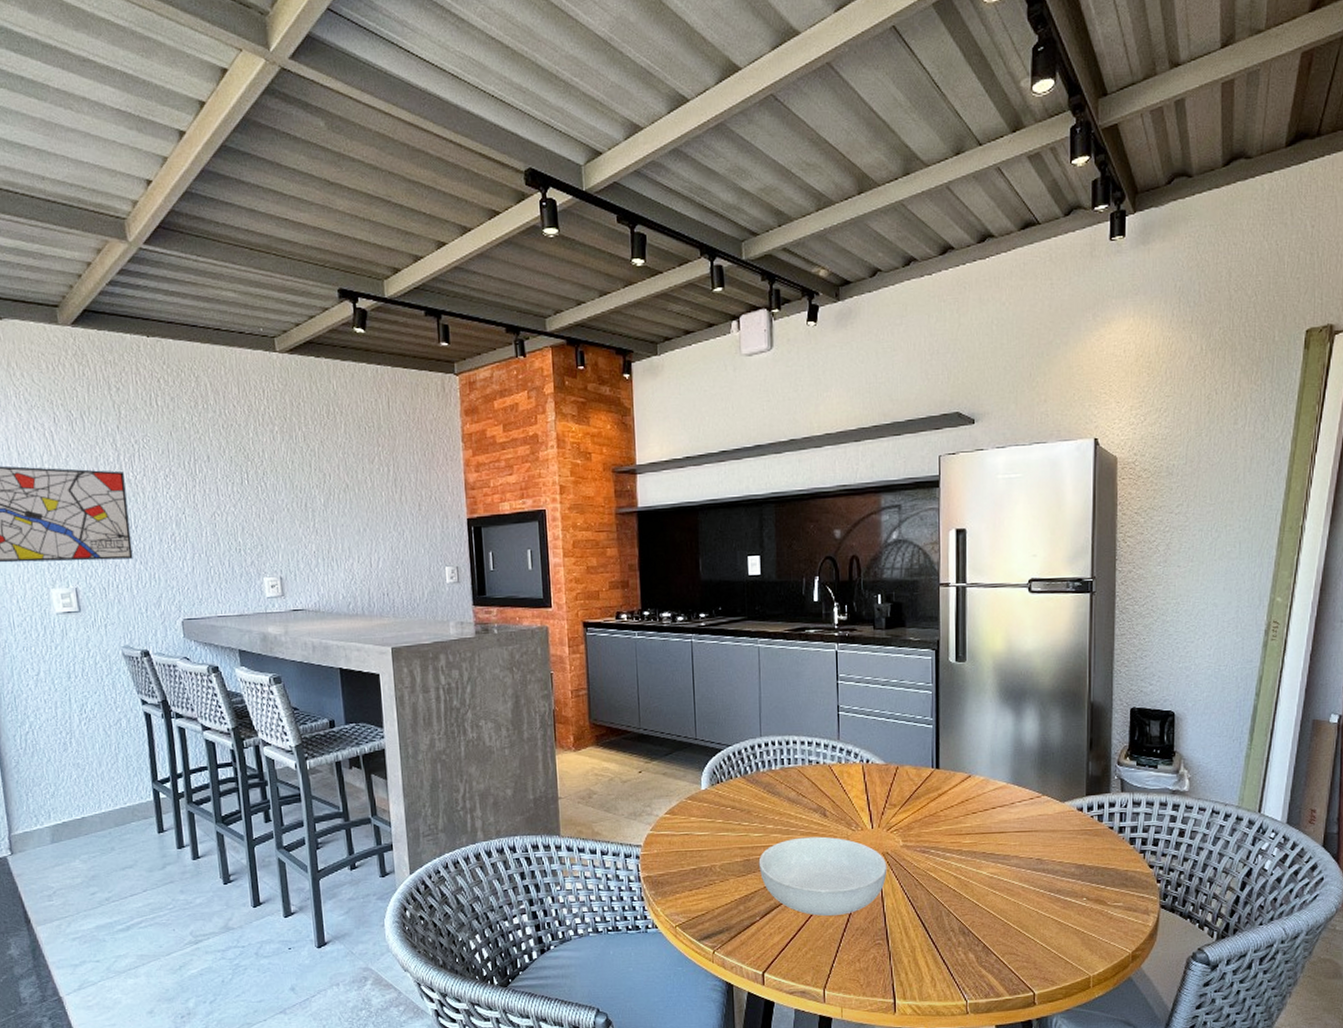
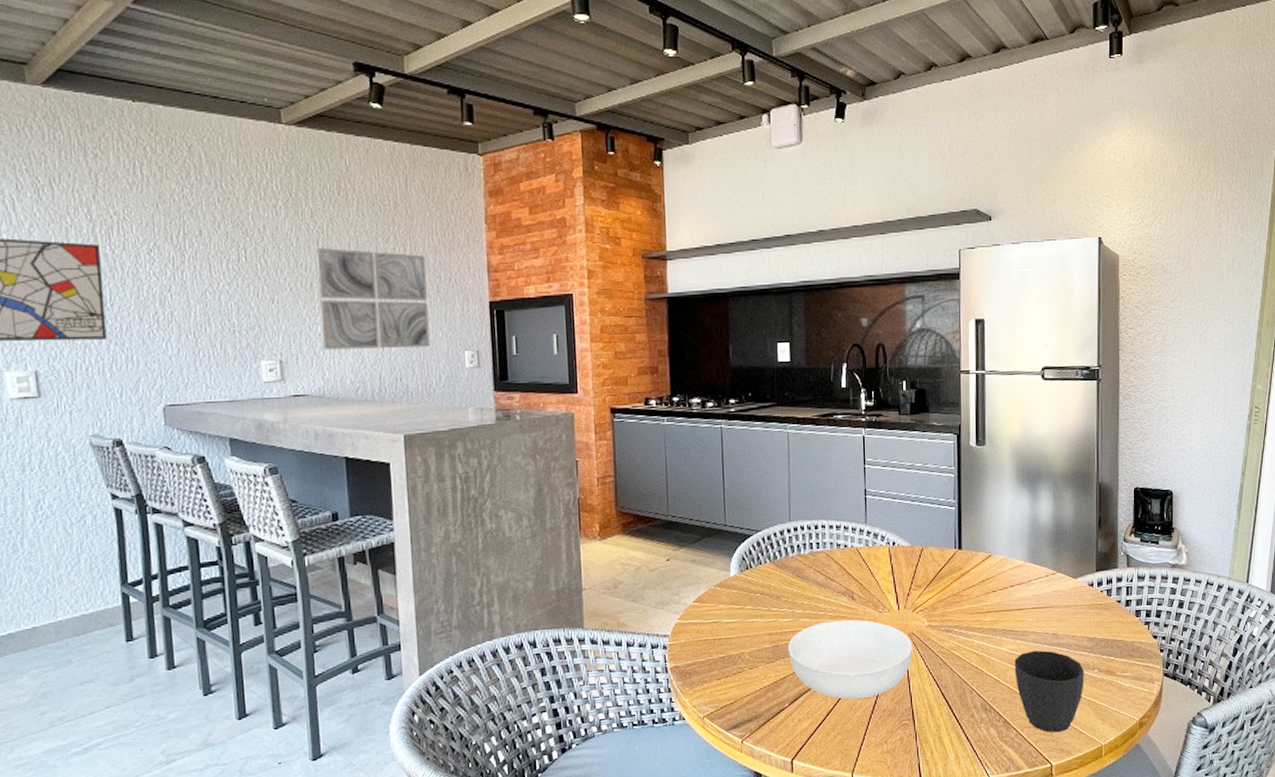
wall art: none [311,469,413,567] -> present [318,247,430,350]
cup: none [995,875,1071,961] -> present [1014,650,1084,733]

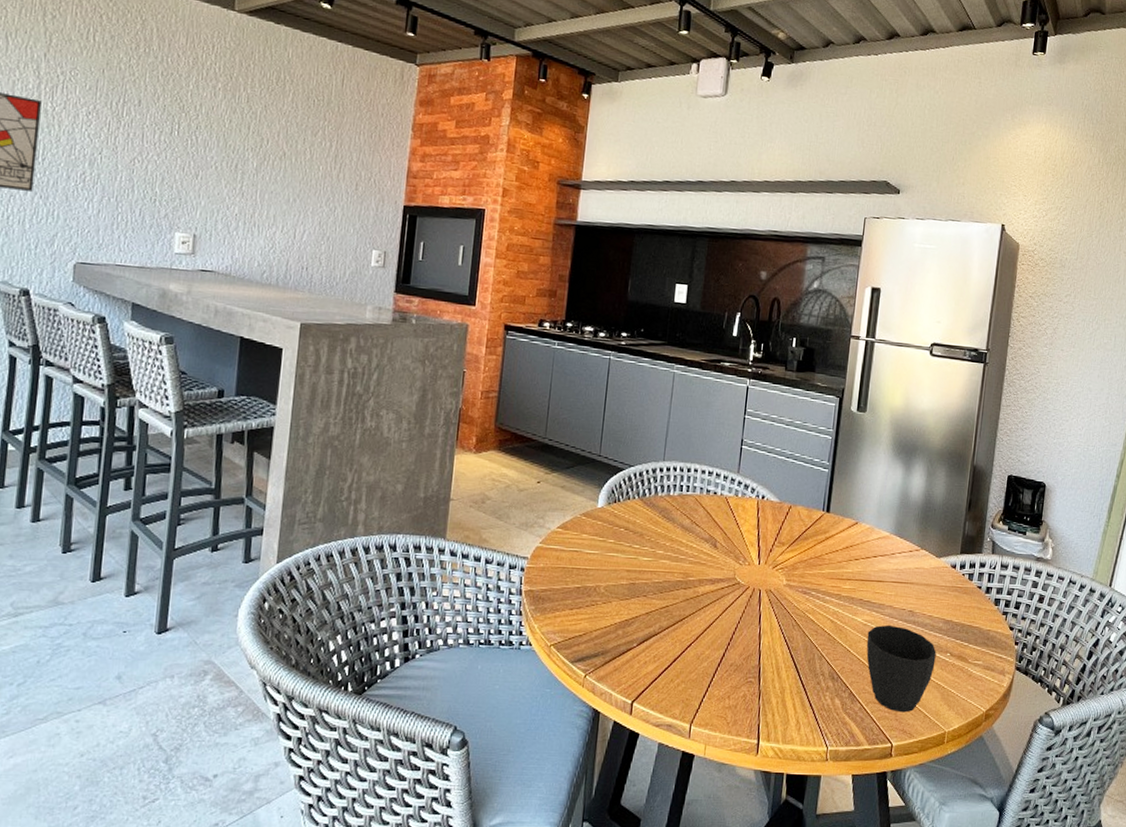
wall art: present [318,247,430,350] -> none [237,131,350,241]
serving bowl: present [787,619,913,699] -> none [643,566,769,650]

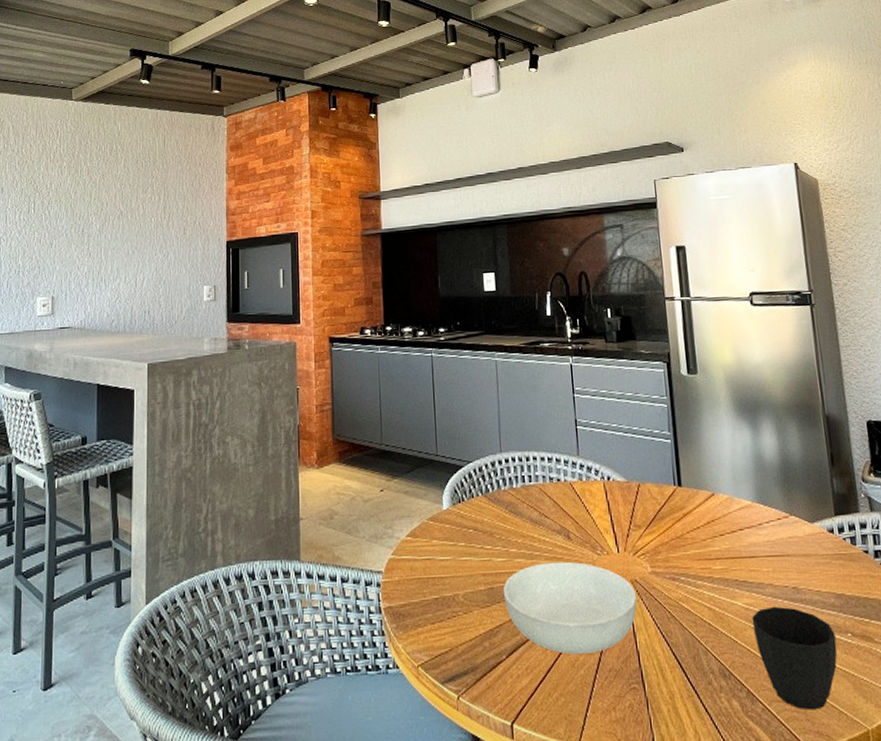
serving bowl: none [643,566,769,650] -> present [503,561,637,655]

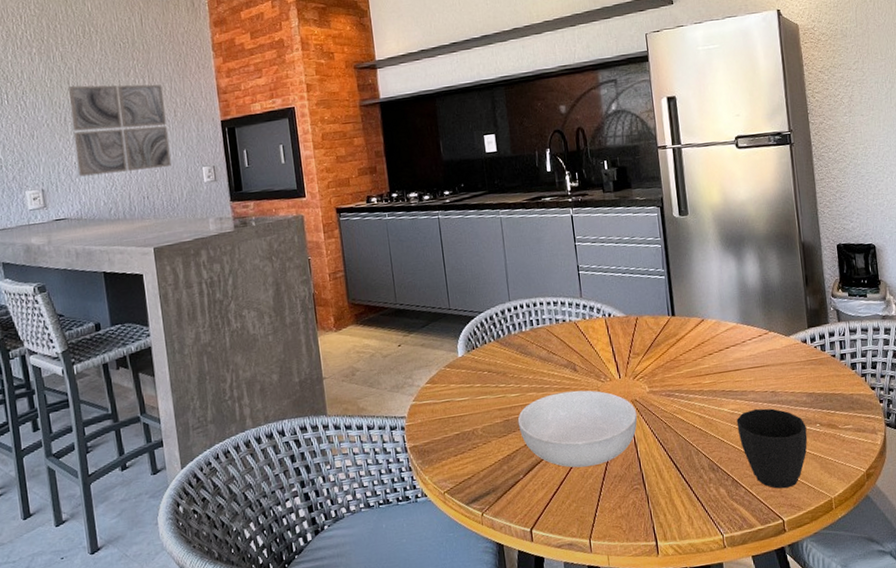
wall art: none [87,199,176,287] -> present [69,84,171,177]

